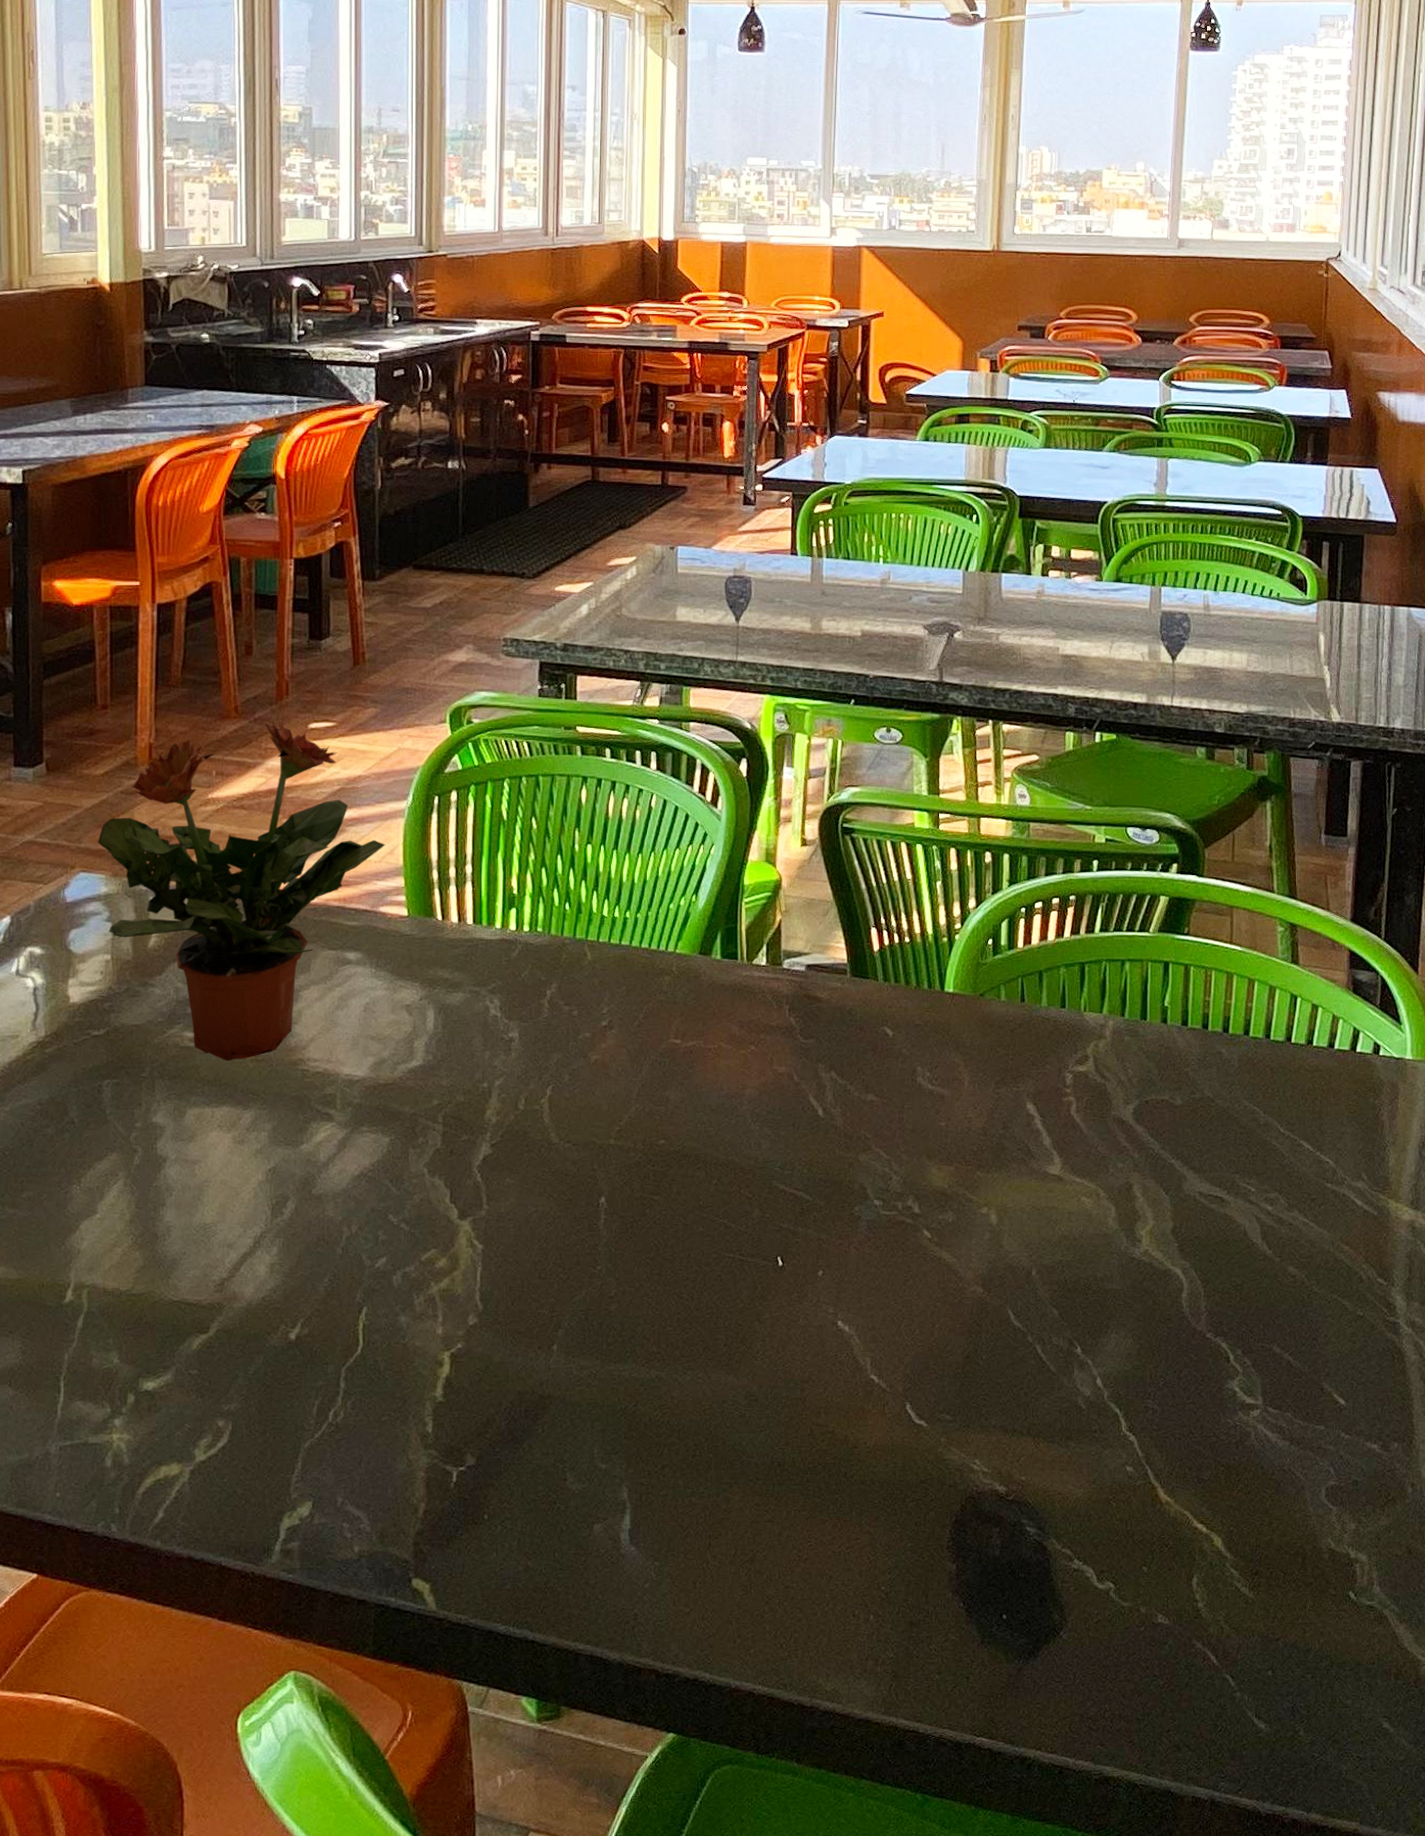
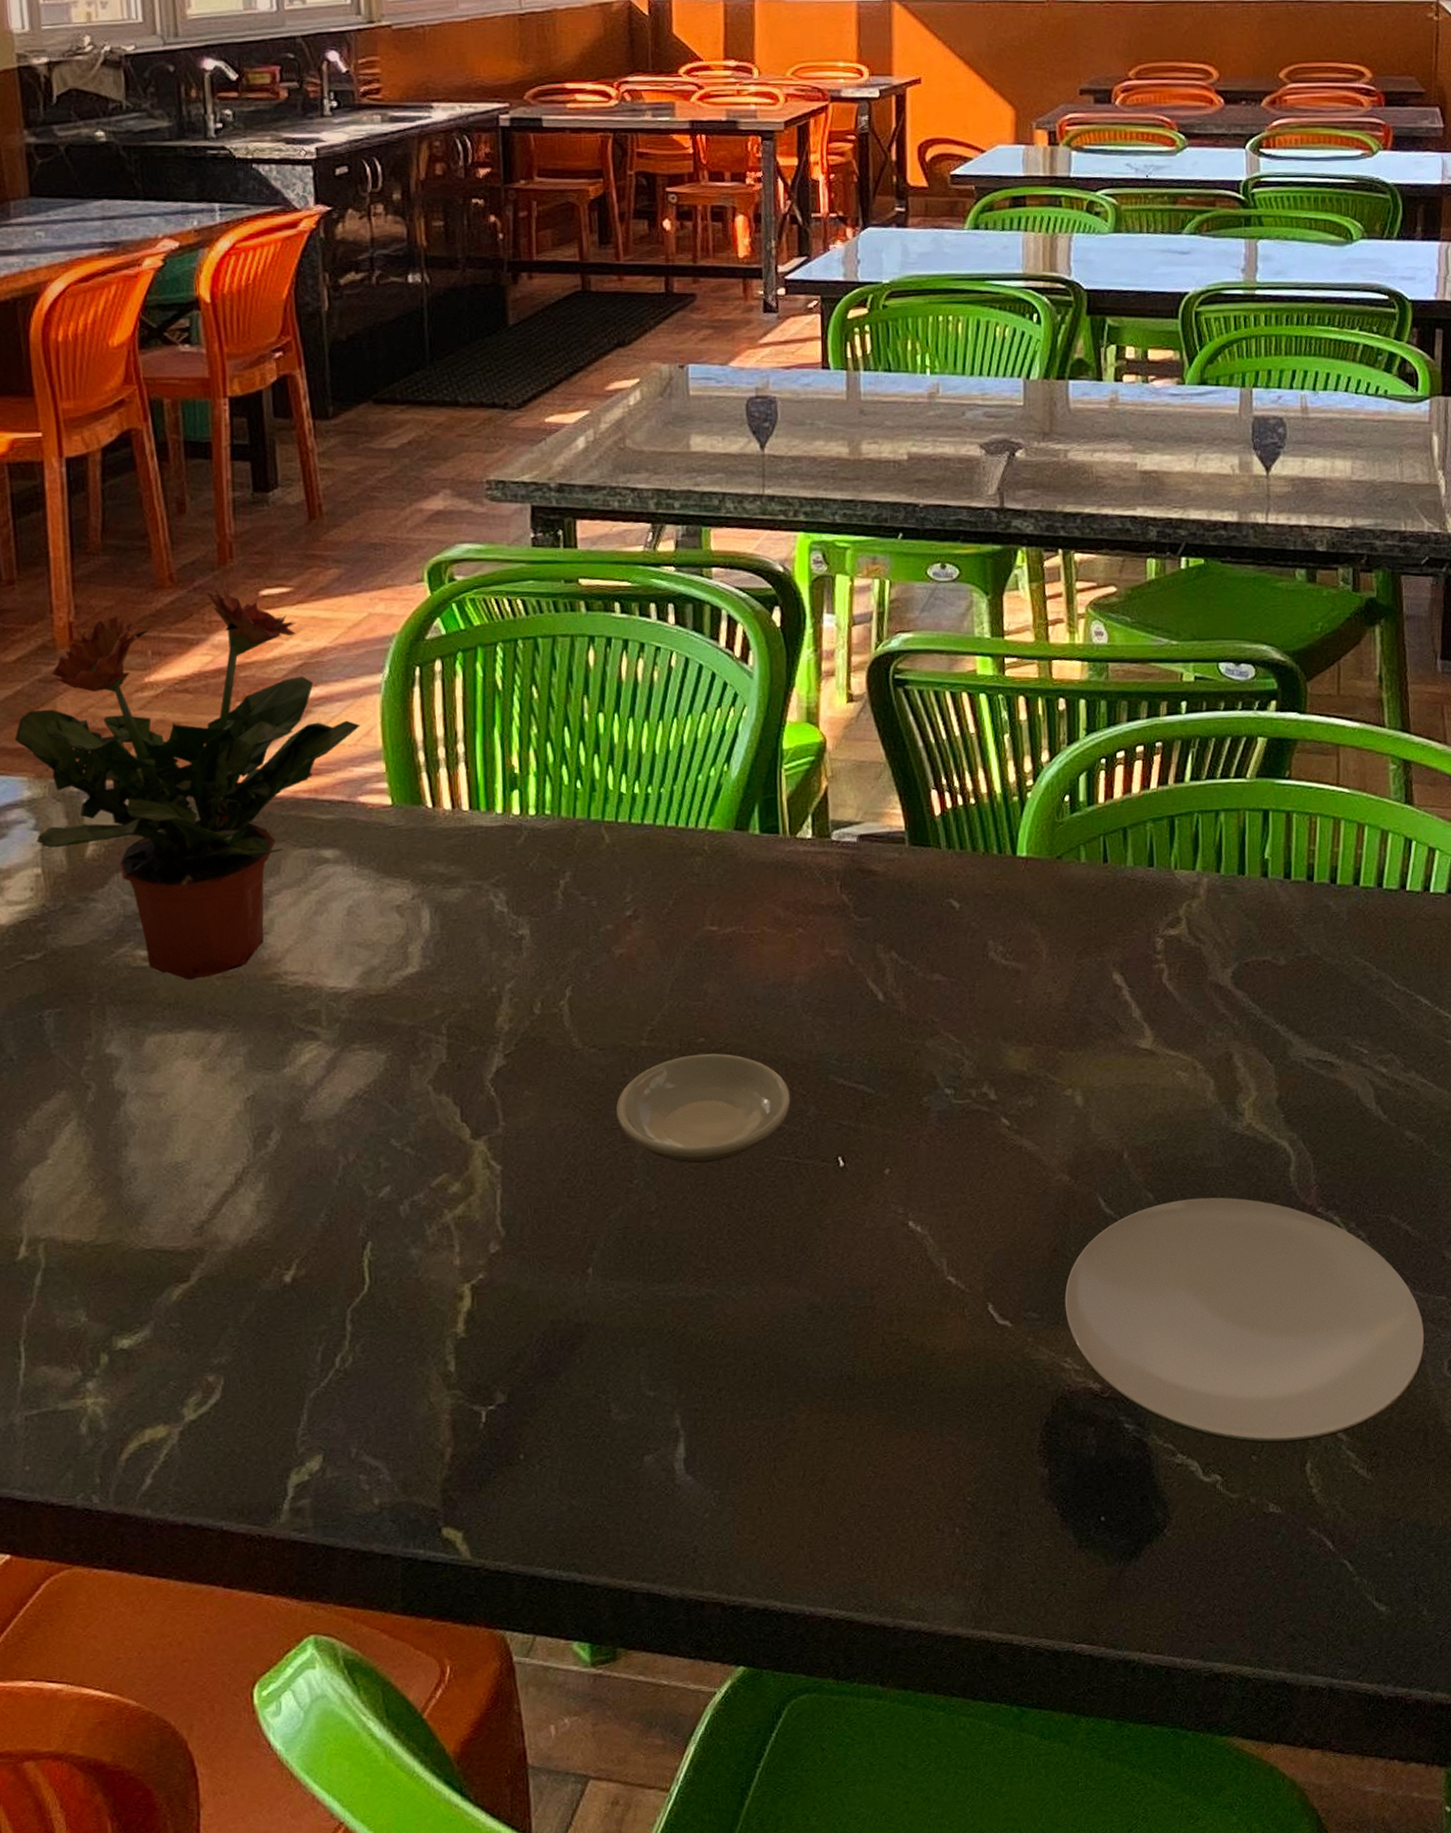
saucer: none [584,1154,738,1255] -> present [615,1053,791,1164]
plate: none [975,1317,1303,1557] -> present [1064,1197,1424,1444]

